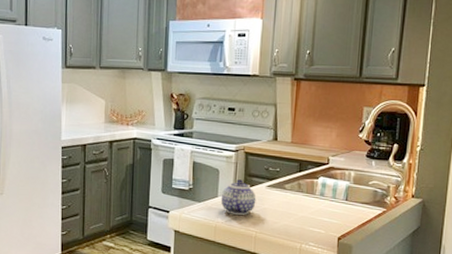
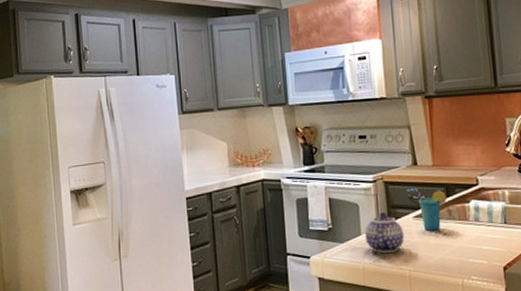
cup: none [264,160,299,200] -> present [406,187,447,231]

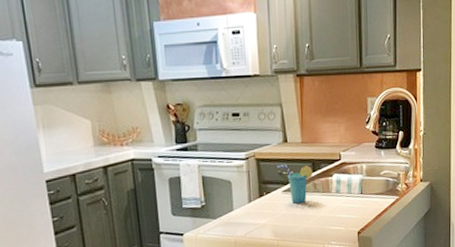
teapot: present [364,212,405,253] -> none [236,188,274,226]

